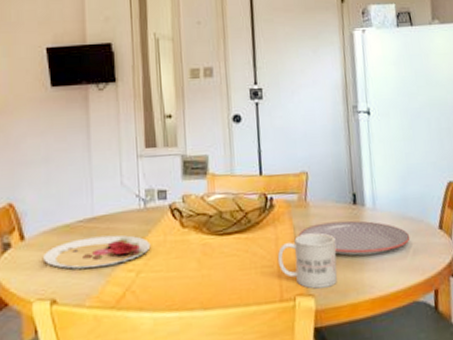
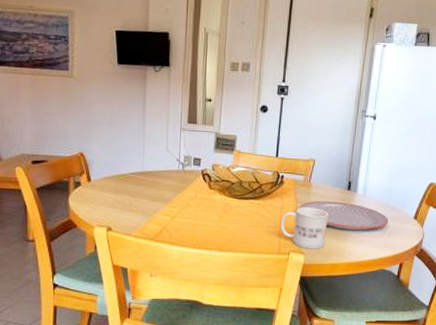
plate: present [44,235,151,269] -> none [104,186,184,209]

